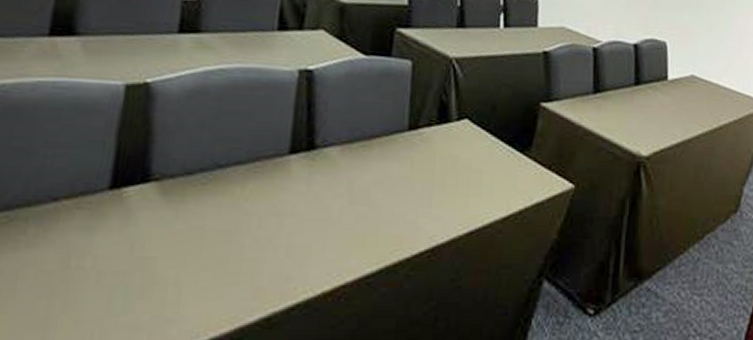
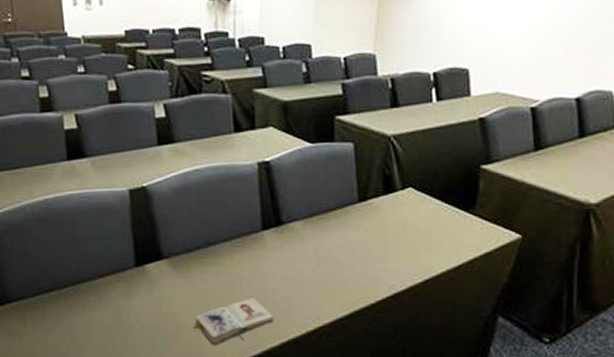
paperback book: none [171,242,285,308] -> present [192,298,275,345]

